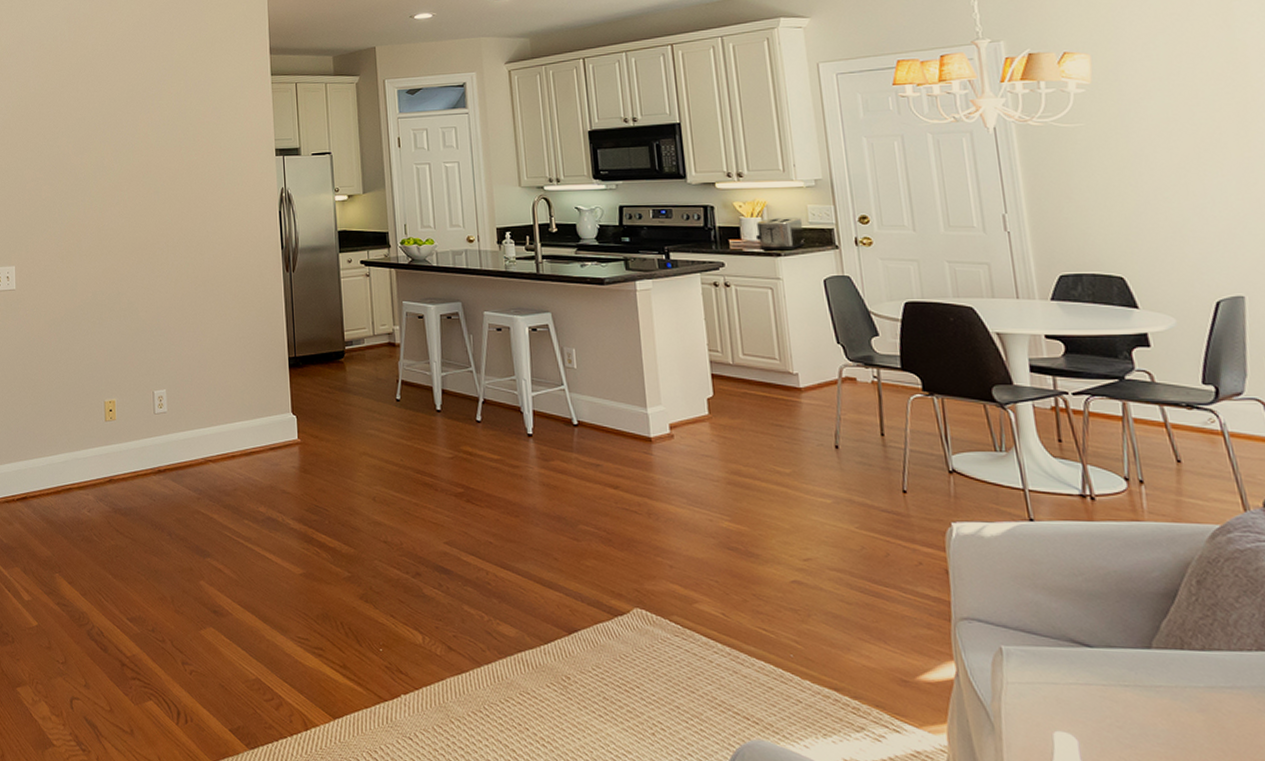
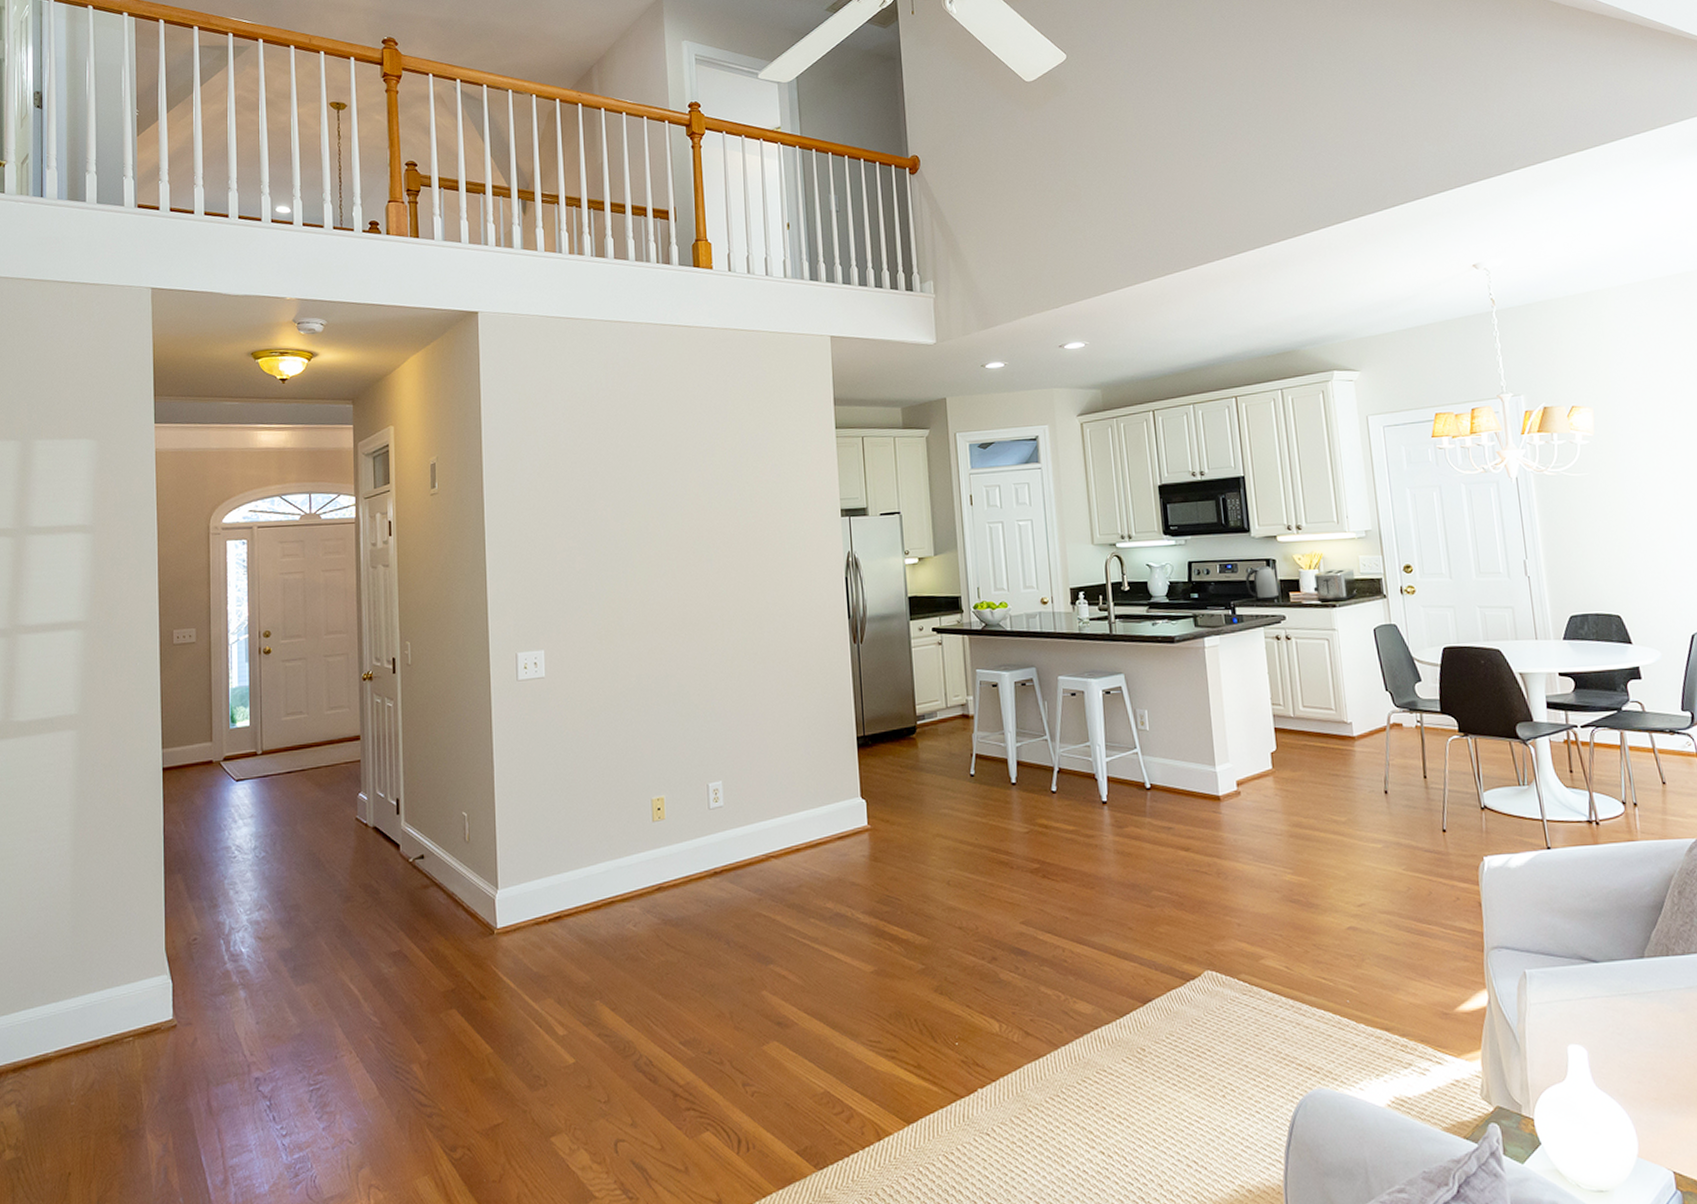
kettle: none [680,212,717,247] -> present [1245,565,1279,601]

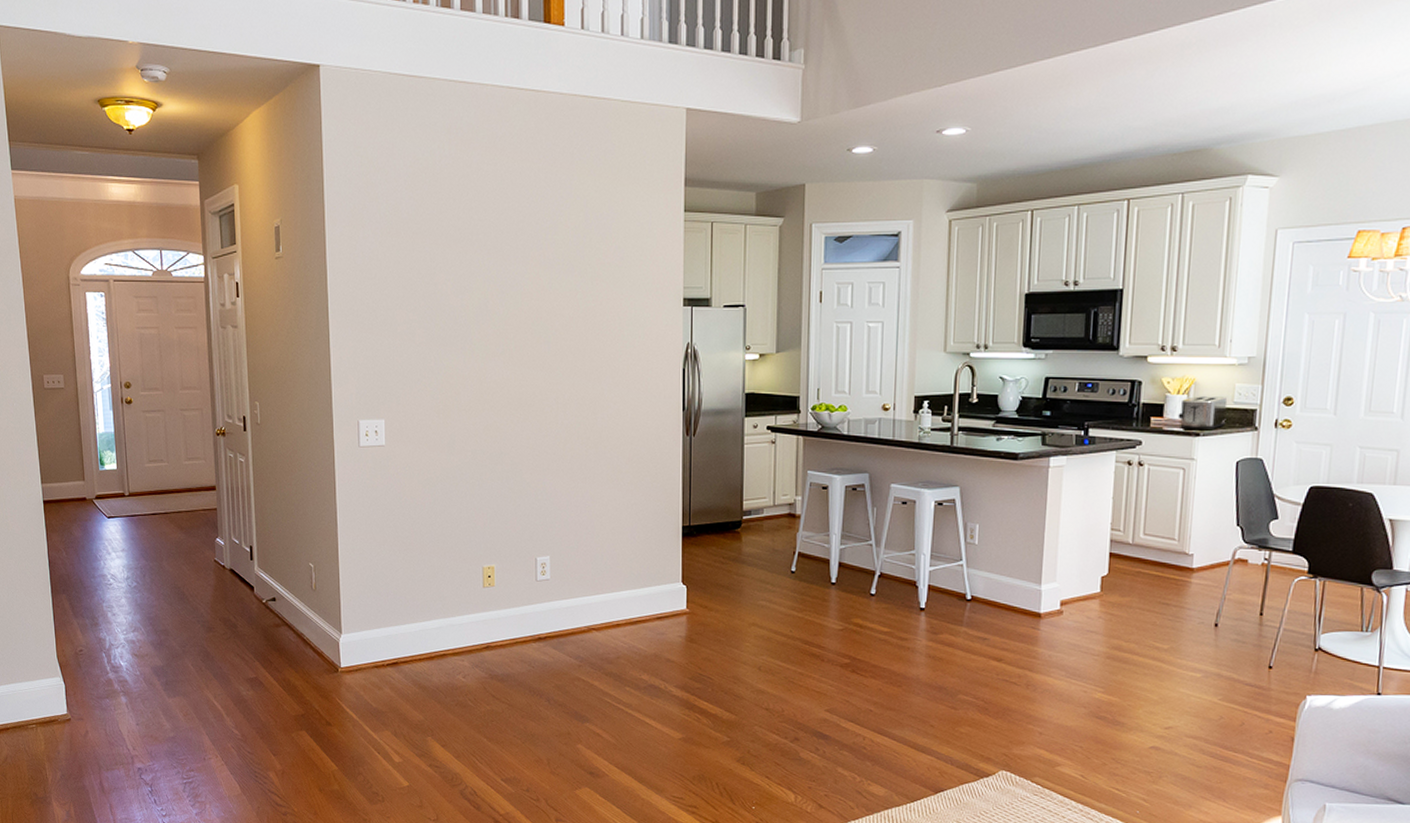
kettle: present [1245,565,1279,601] -> none [1104,387,1141,424]

